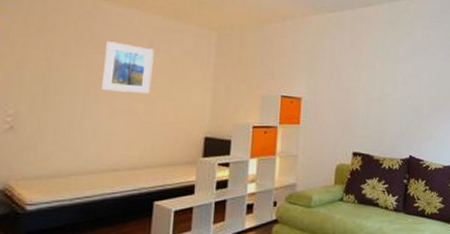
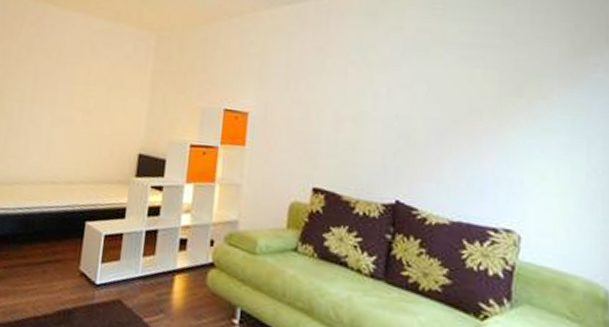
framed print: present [102,41,154,93] -> none [46,47,95,102]

